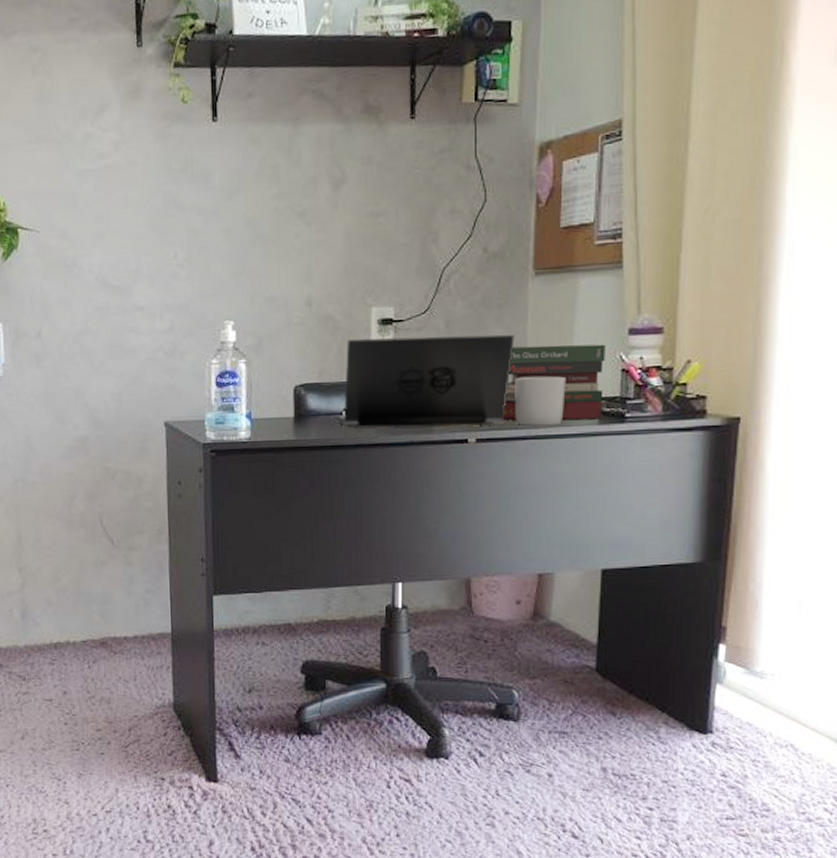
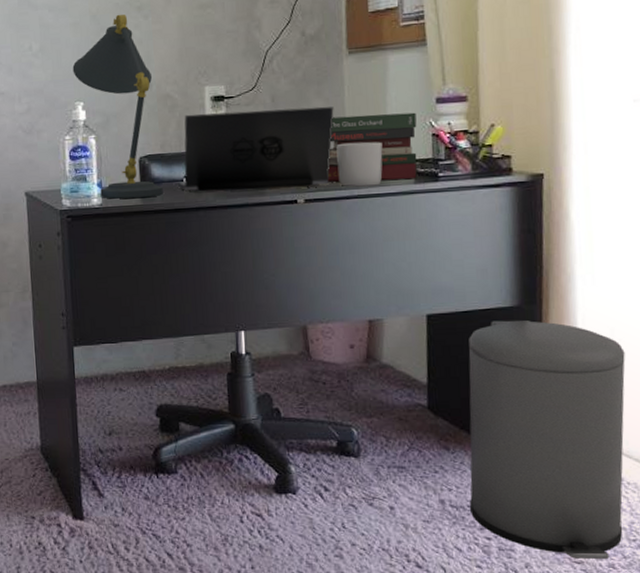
desk lamp: none [222,220,319,433] -> present [72,14,163,199]
pedal bin: none [634,577,811,833] -> present [468,320,625,560]

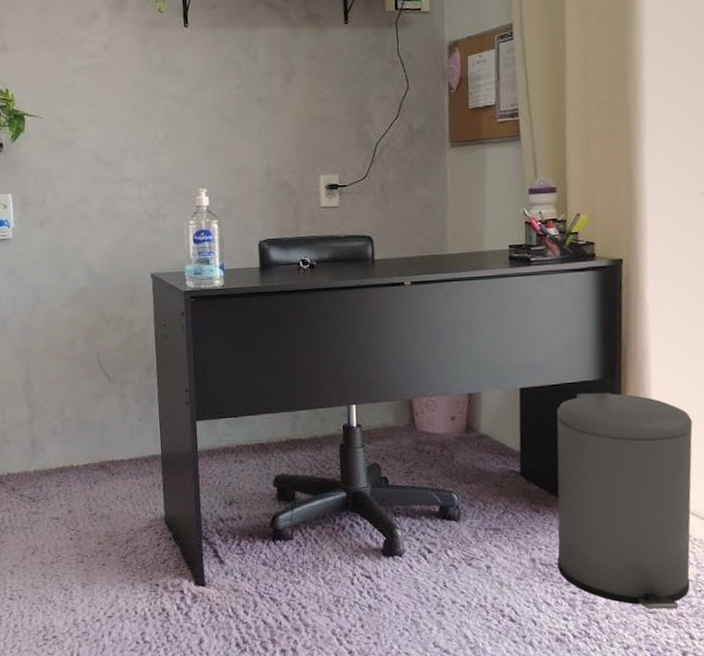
desk lamp: present [72,14,163,199] -> none [196,105,281,281]
laptop: present [178,106,334,192] -> none [295,195,438,274]
books: present [327,112,417,182] -> none [431,202,512,266]
mug: present [336,141,383,187] -> none [440,228,482,271]

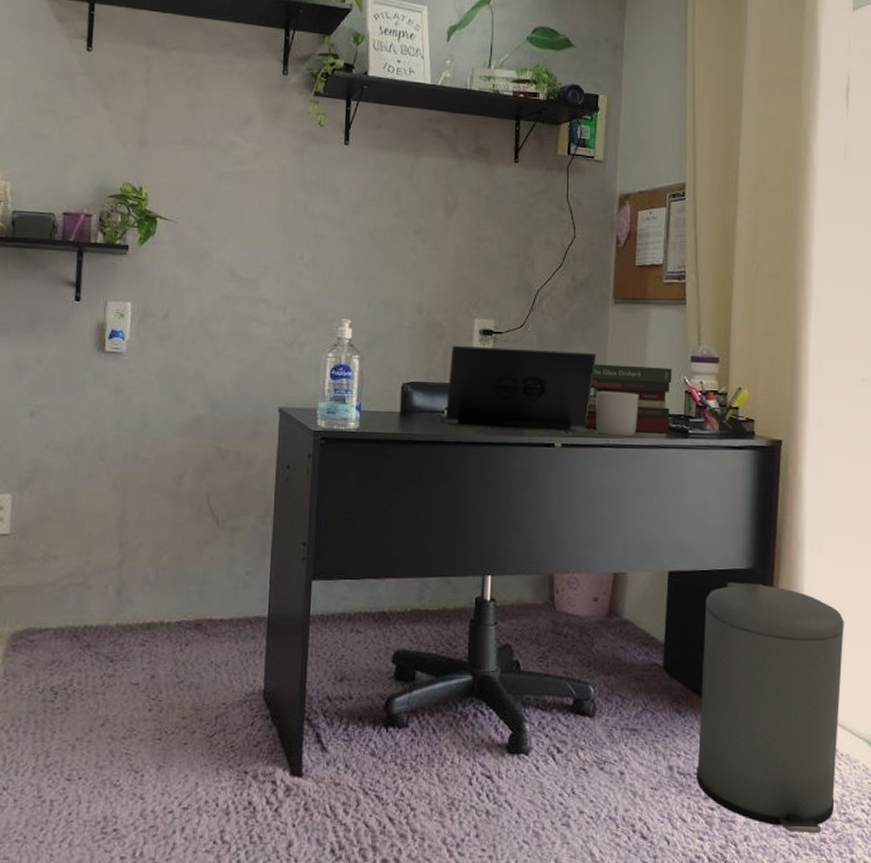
laptop: none [295,195,438,274] -> present [439,345,597,431]
books: none [431,202,512,266] -> present [585,364,672,434]
mug: none [440,228,482,271] -> present [595,390,639,437]

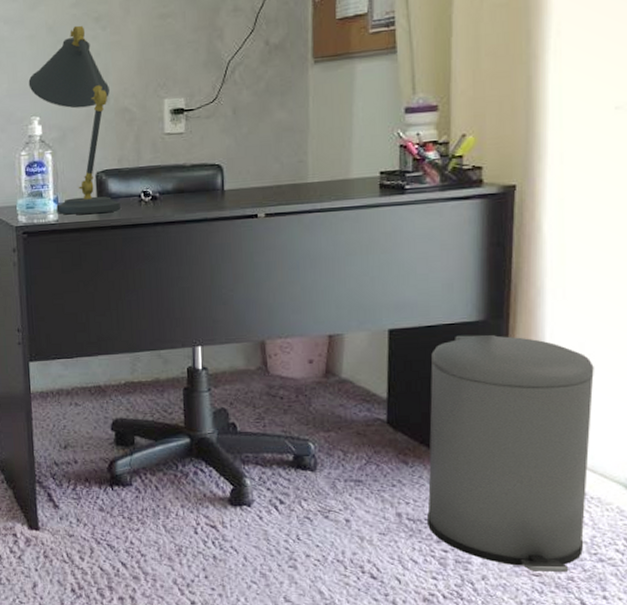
desk lamp: none [343,235,423,427] -> present [28,25,120,215]
laptop: present [439,345,597,431] -> none [136,118,298,207]
books: present [585,364,672,434] -> none [289,123,384,196]
mug: present [595,390,639,437] -> none [299,153,348,201]

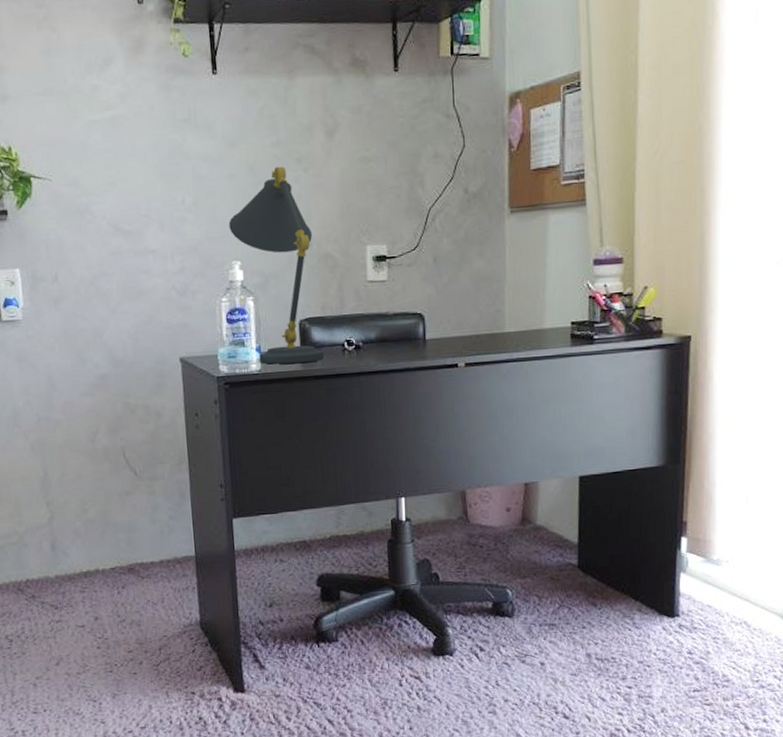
pedal bin: present [427,334,594,573] -> none [614,479,757,701]

